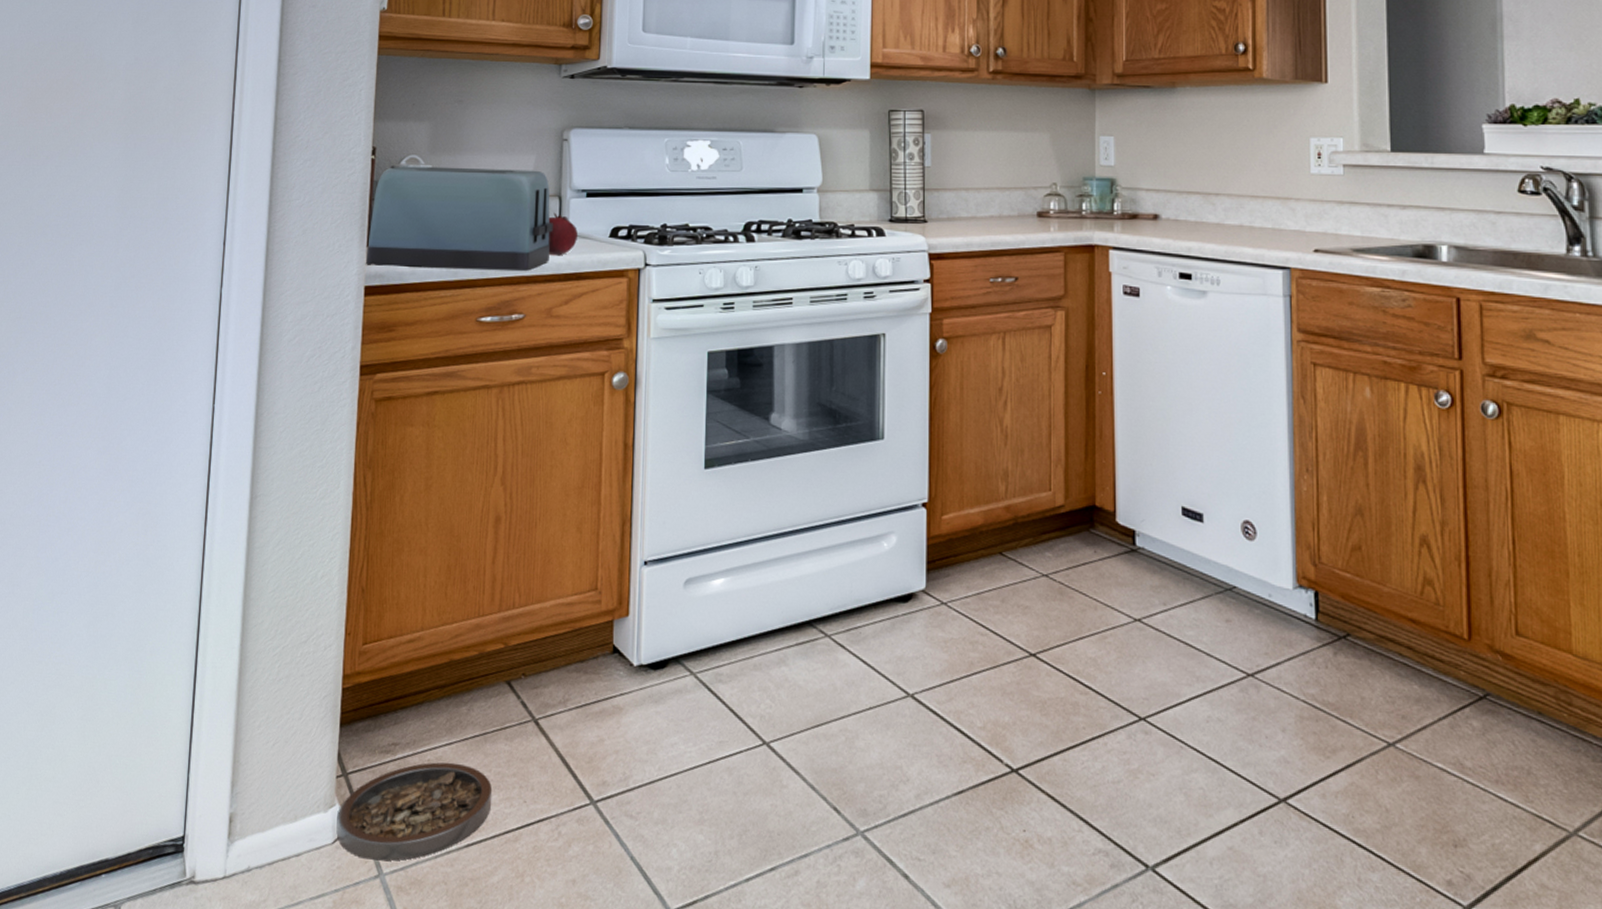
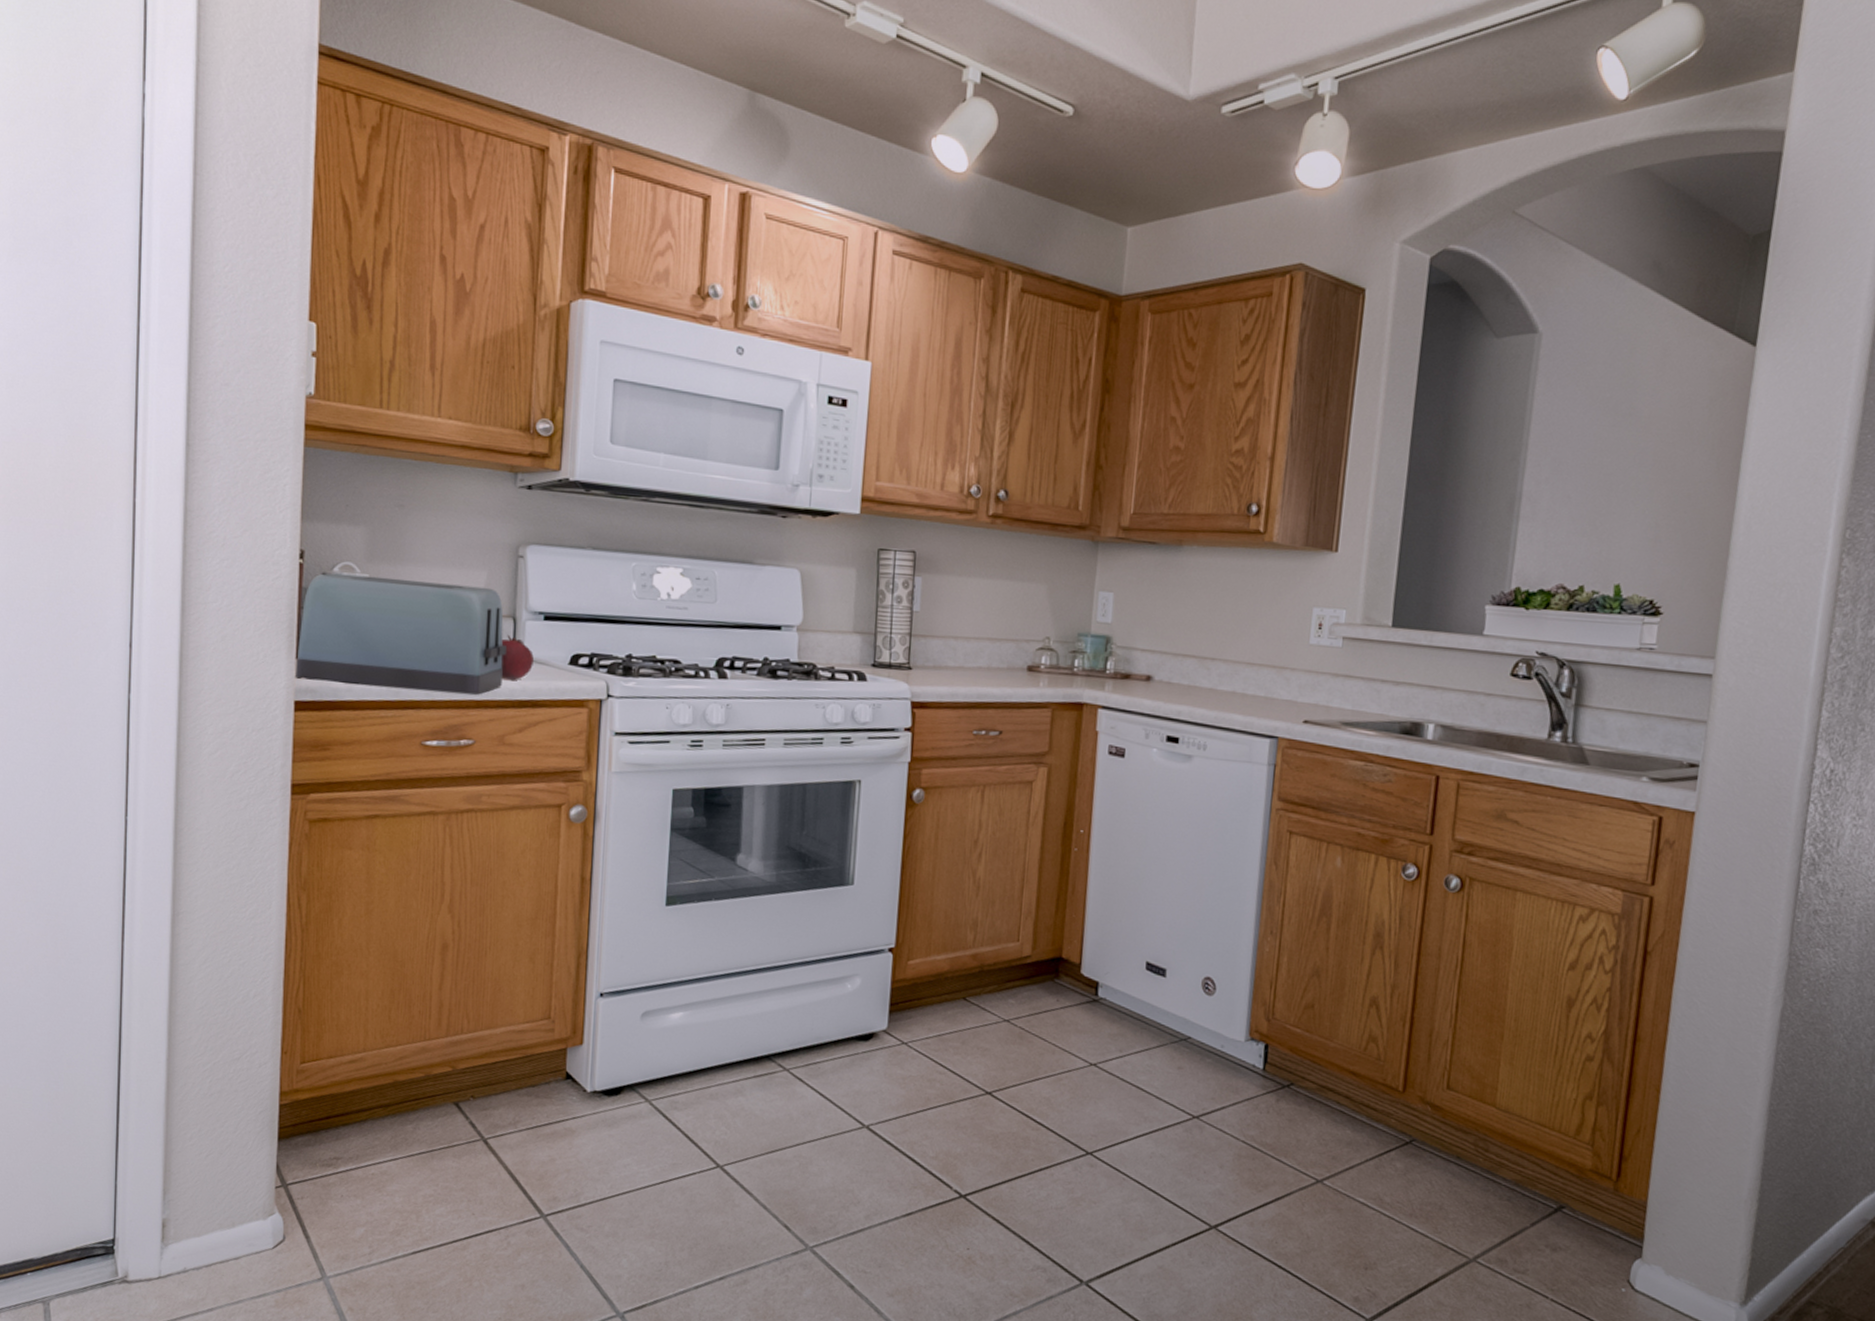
pet bowl: present [336,762,493,861] -> none [277,1176,440,1265]

